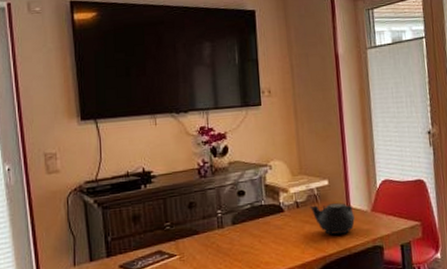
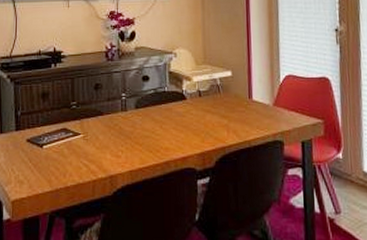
teapot: present [310,203,355,235] -> none [212,95,256,126]

